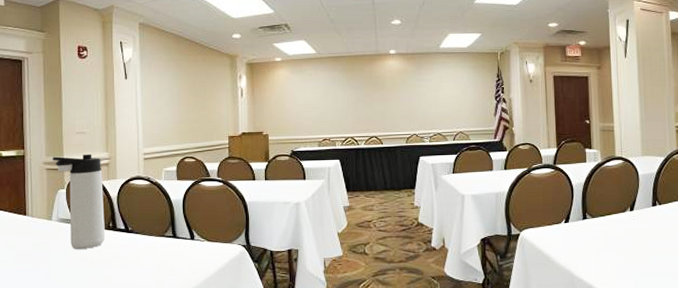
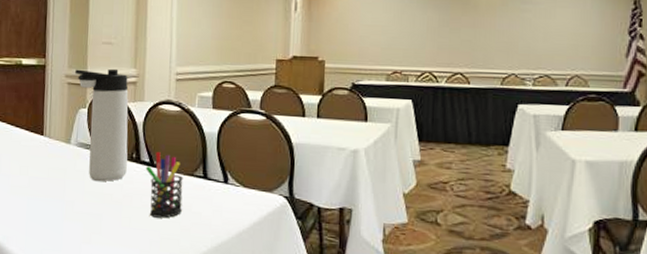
pen holder: none [121,220,157,275] -> present [145,152,183,219]

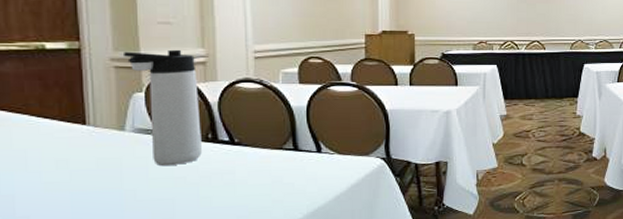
pen holder: present [145,152,183,219] -> none [224,130,273,194]

